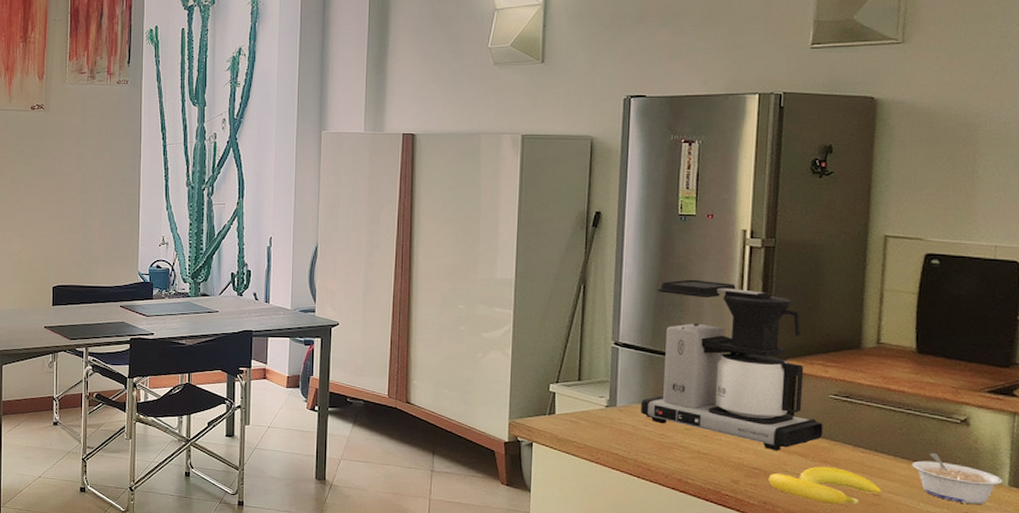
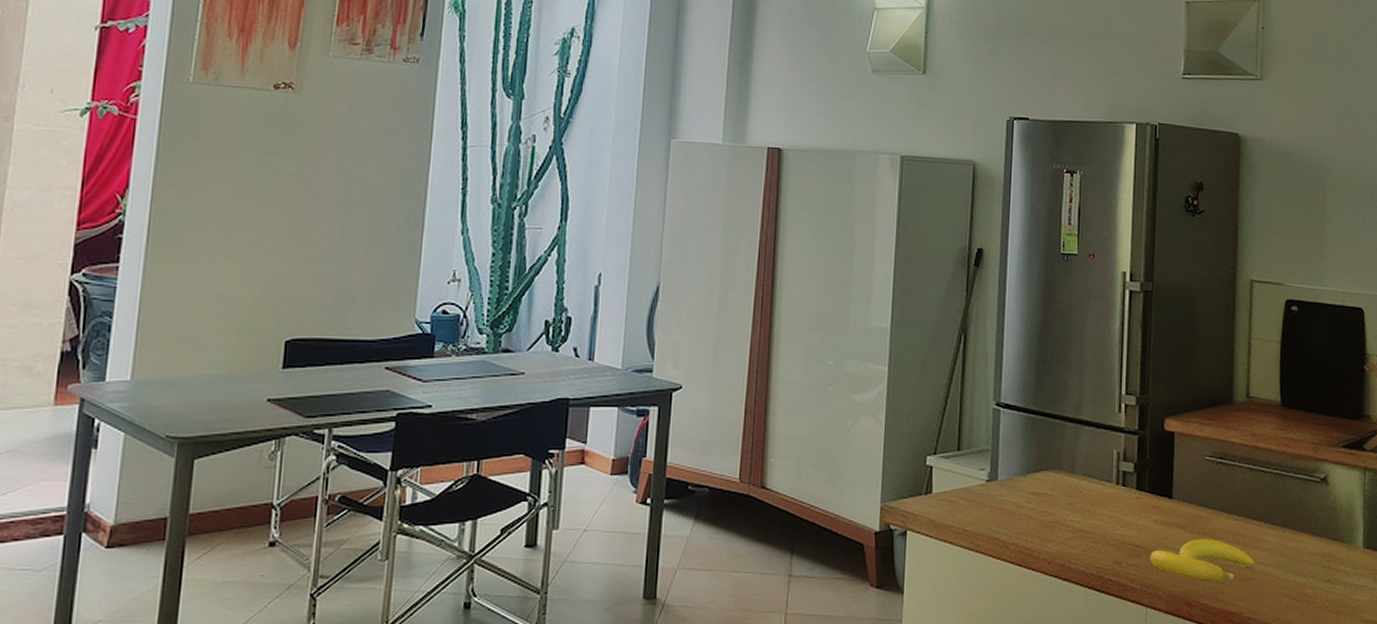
coffee maker: present [641,279,823,451] -> none [1023,327,1200,524]
legume: present [912,452,1003,504] -> none [1281,515,1358,570]

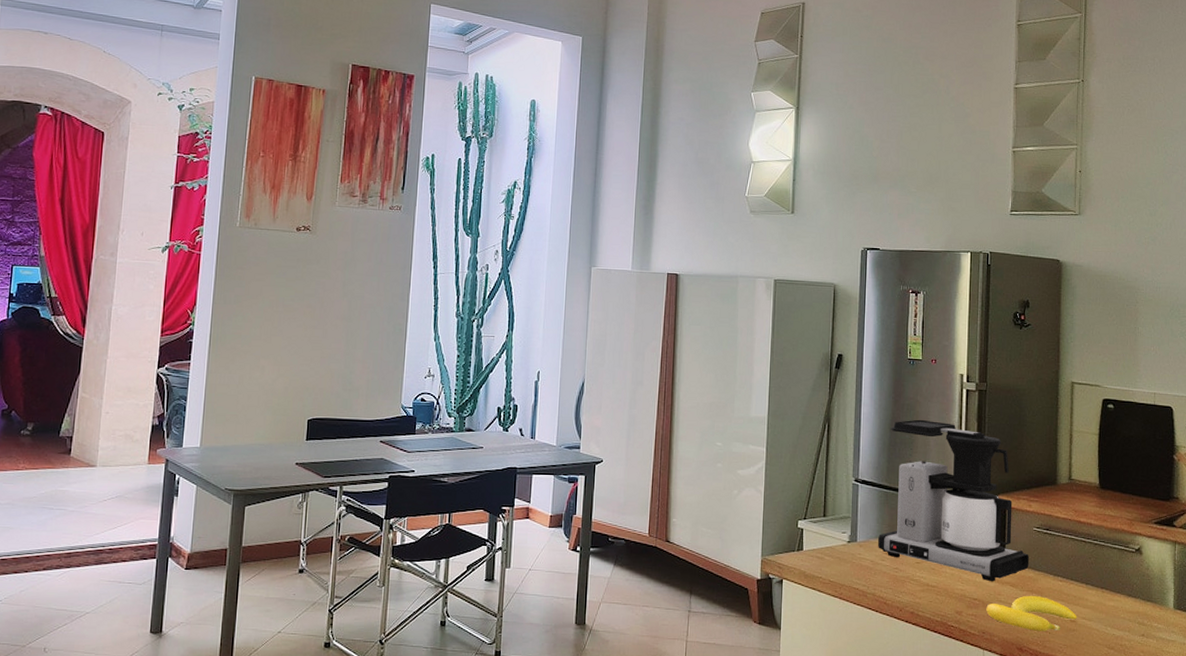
coffee maker: none [1023,327,1200,524] -> present [878,419,1029,582]

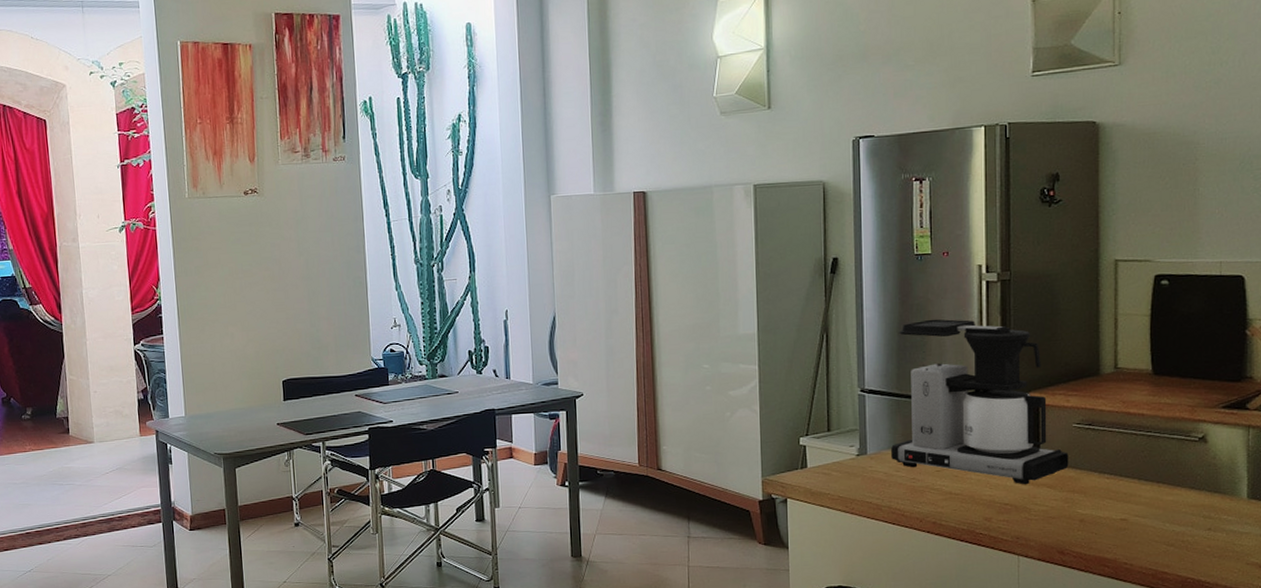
banana: present [986,595,1077,631] -> none [1020,495,1129,533]

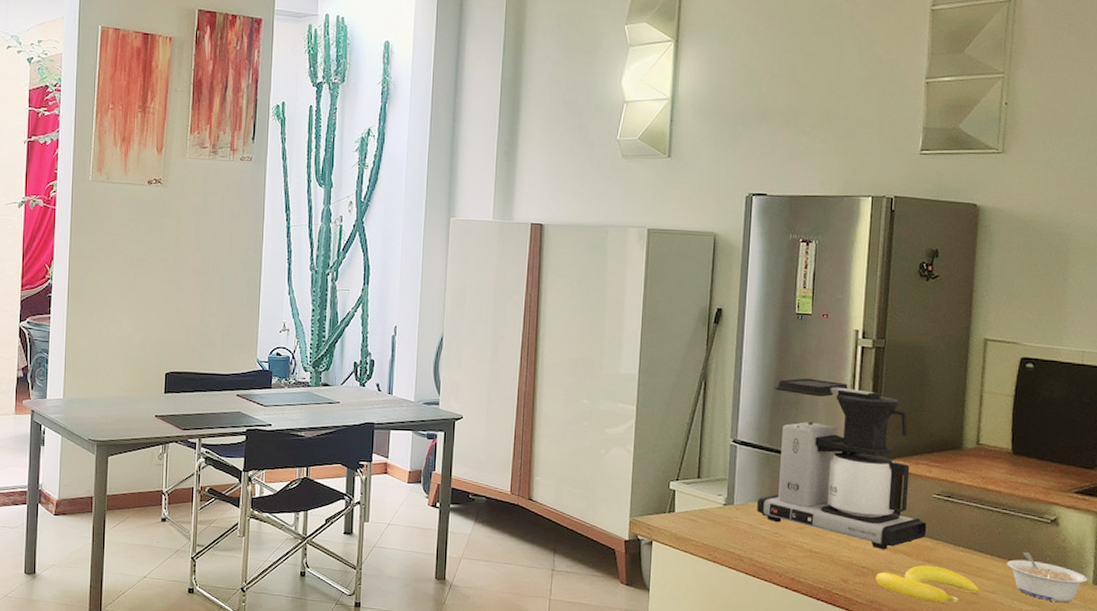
banana: none [1020,495,1129,533] -> present [875,565,979,603]
legume: none [1156,472,1242,520] -> present [1007,551,1088,602]

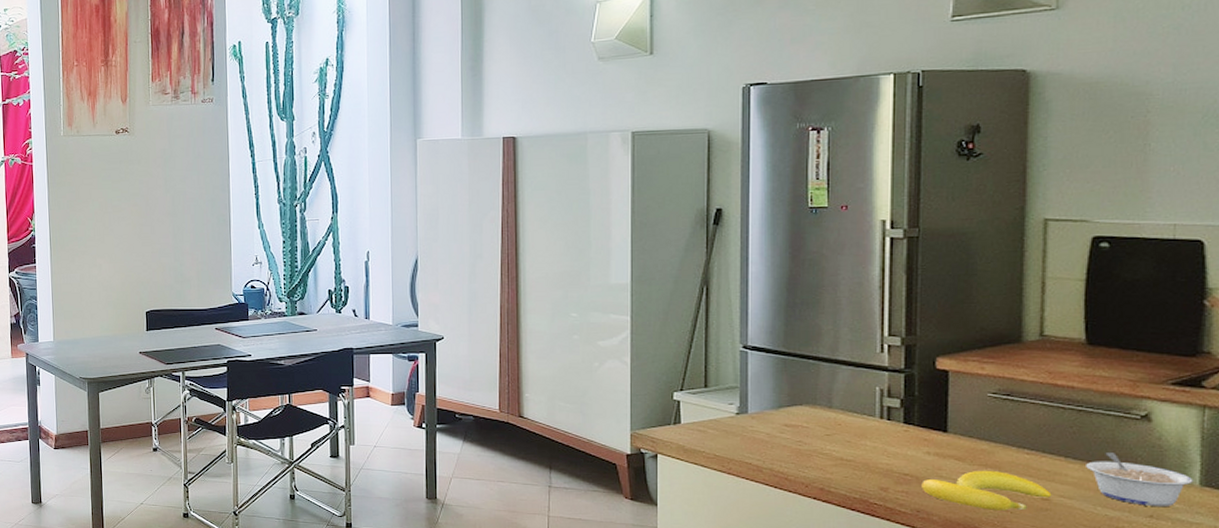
coffee maker: present [757,378,927,550] -> none [775,275,982,456]

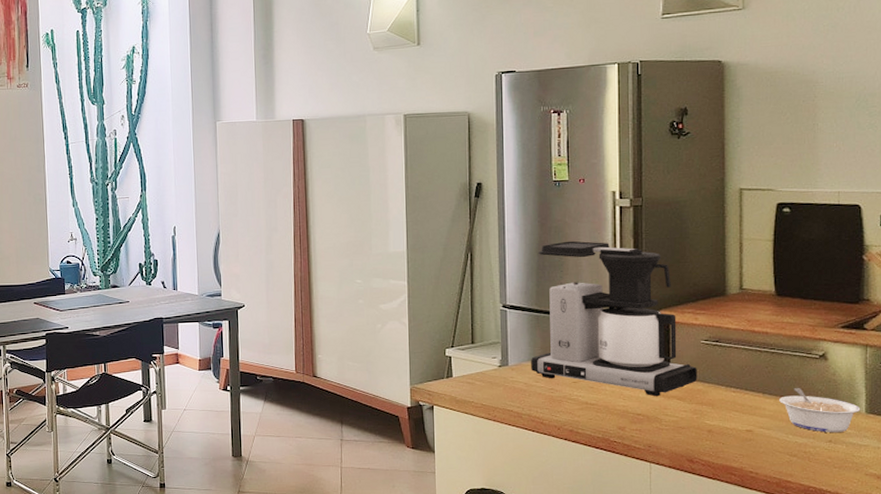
coffee maker: none [775,275,982,456] -> present [531,241,697,397]
banana: present [921,470,1052,511] -> none [651,407,754,442]

